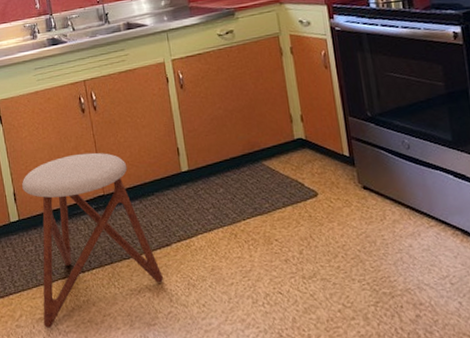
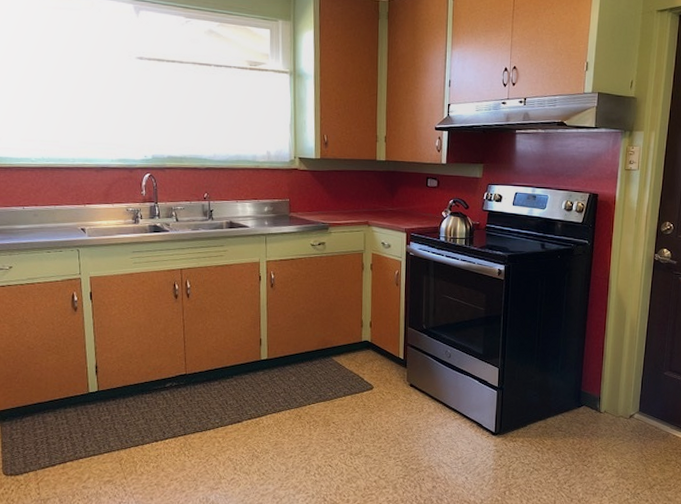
stool: present [22,152,163,328] -> none [105,335,231,490]

